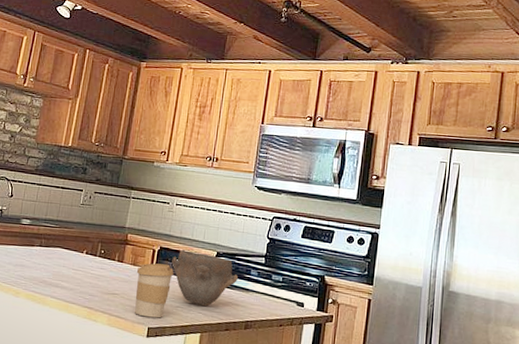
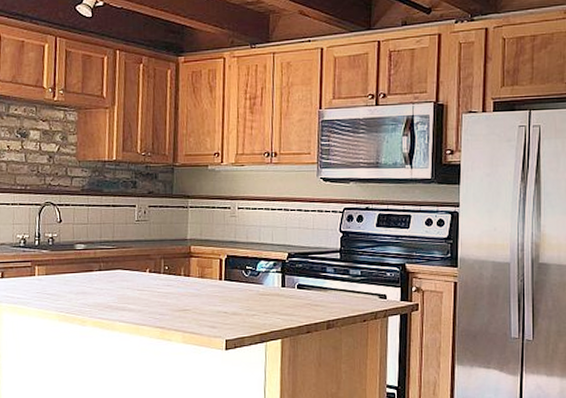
coffee cup: present [135,263,174,318] -> none [205,273,246,330]
bowl: present [171,250,239,306] -> none [241,255,314,311]

